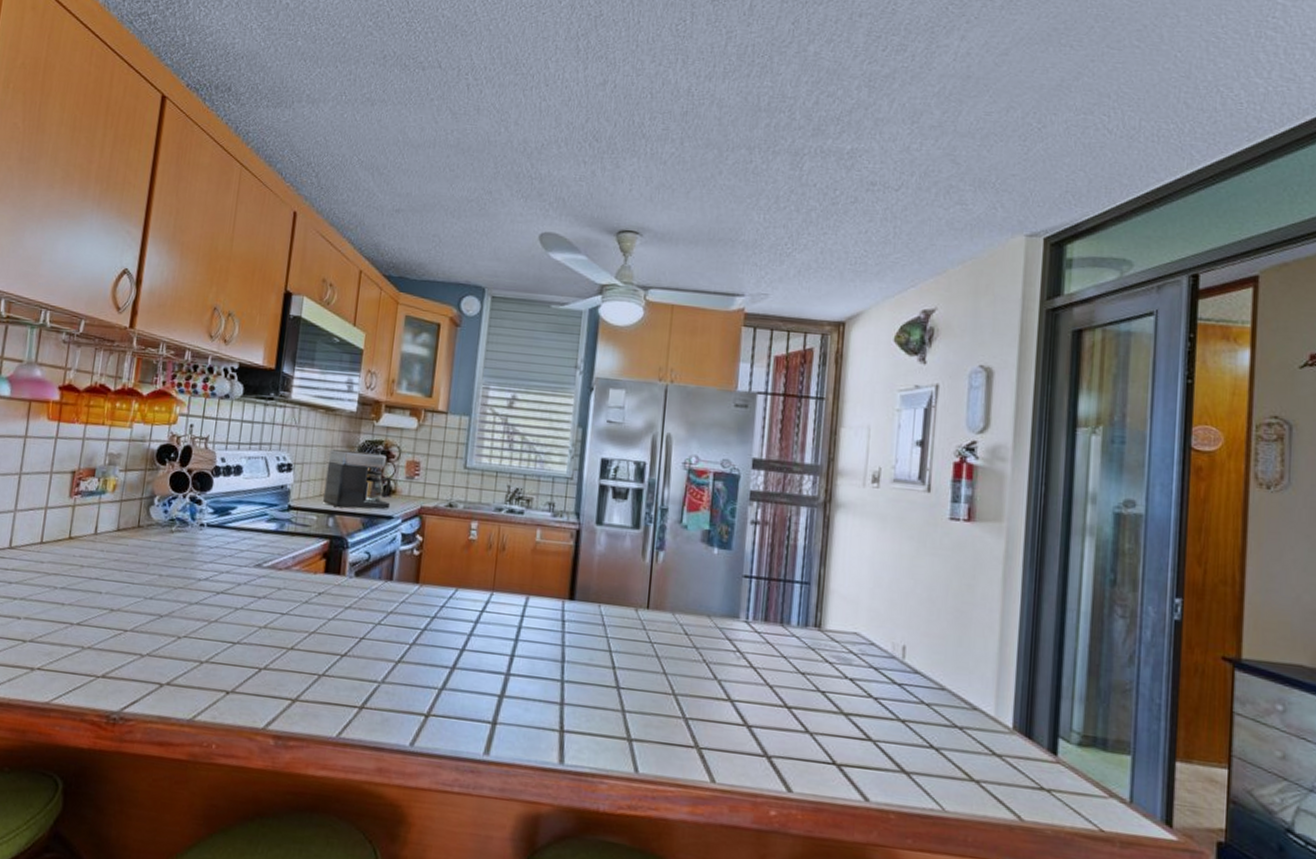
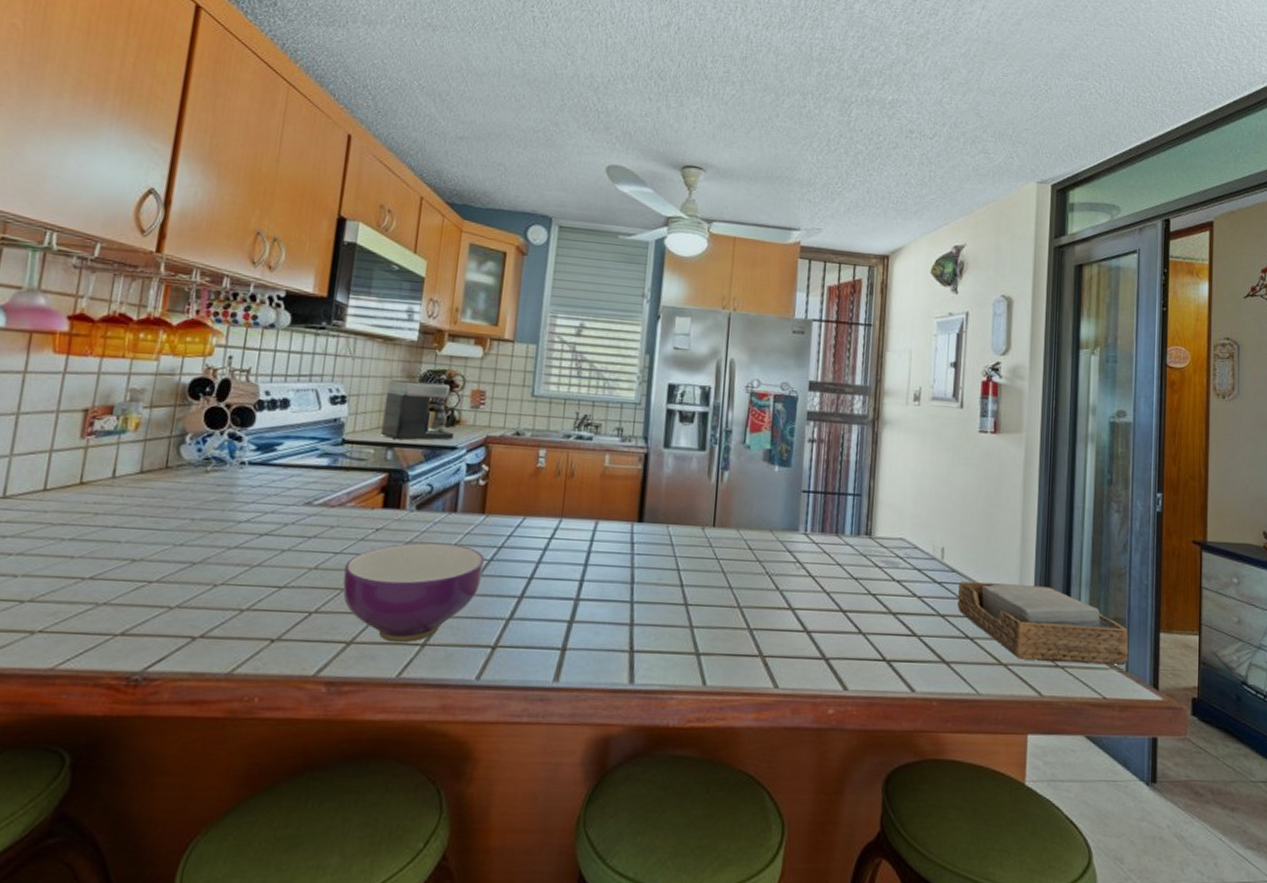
bowl: none [288,608,418,705] -> present [342,542,485,643]
napkin holder: none [921,685,1135,796] -> present [958,582,1129,666]

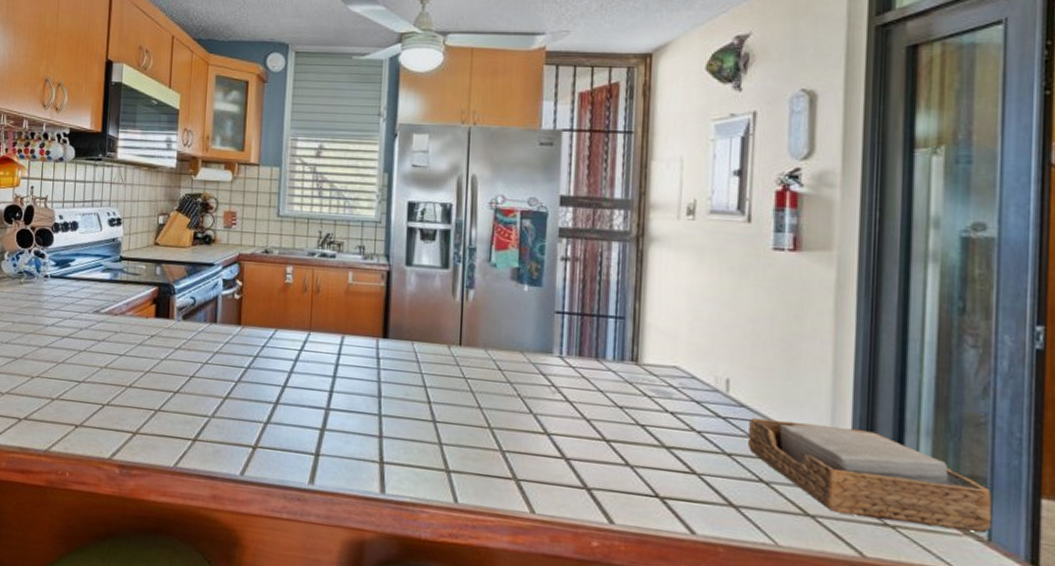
bowl: present [342,542,485,643] -> none [127,349,243,437]
coffee maker: present [381,379,456,441] -> none [150,203,211,258]

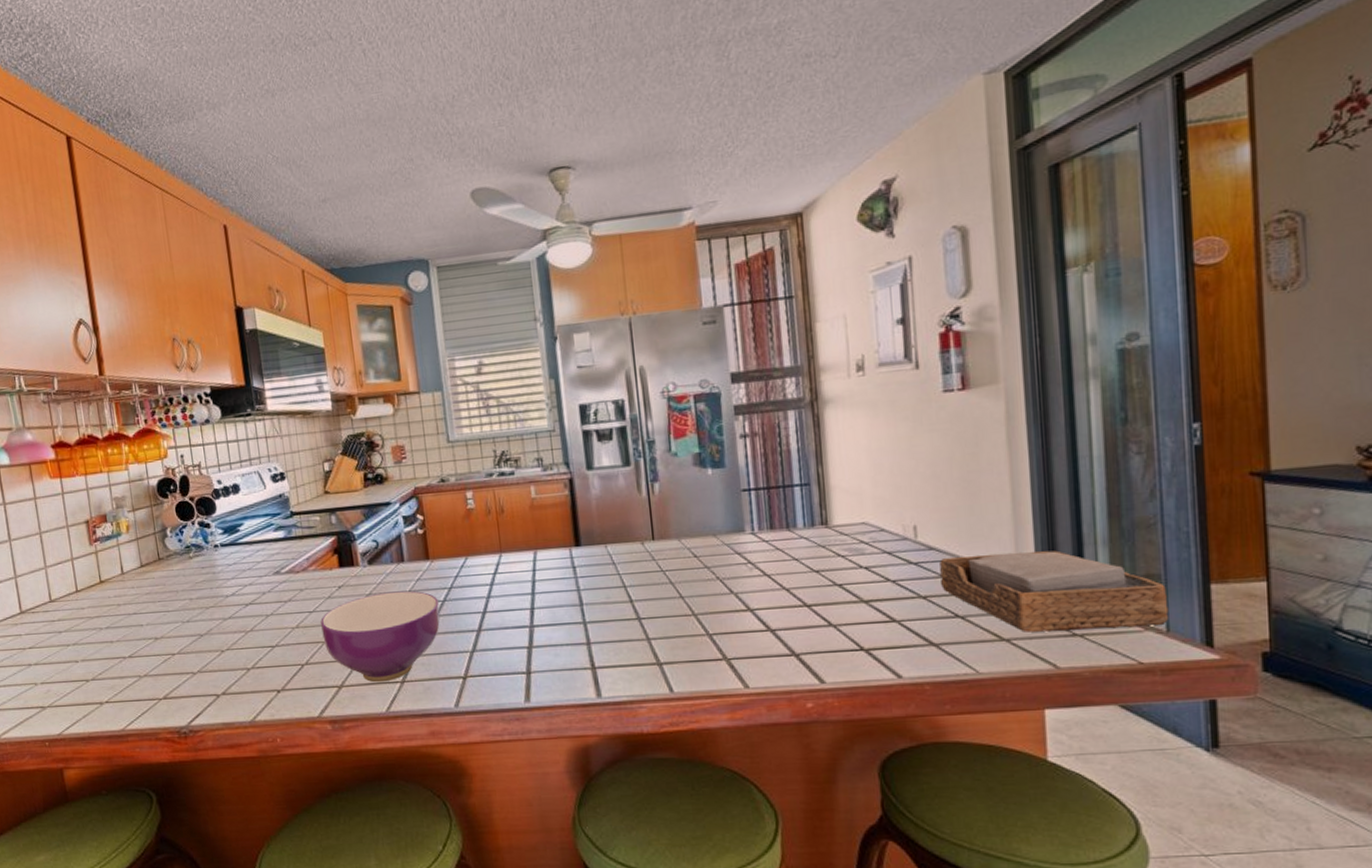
bowl: none [127,349,243,437] -> present [320,590,440,683]

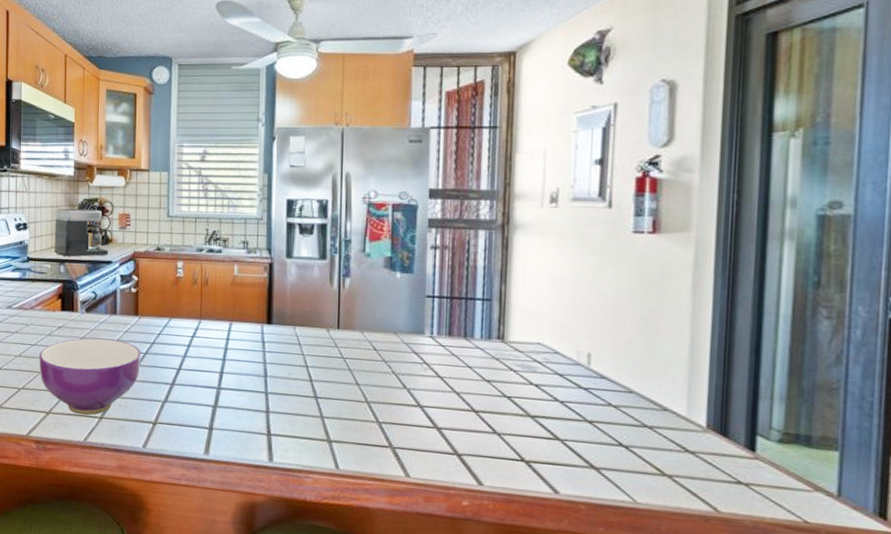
coffee maker: none [316,445,386,505] -> present [54,208,109,257]
napkin holder: present [940,550,1169,633] -> none [609,388,843,490]

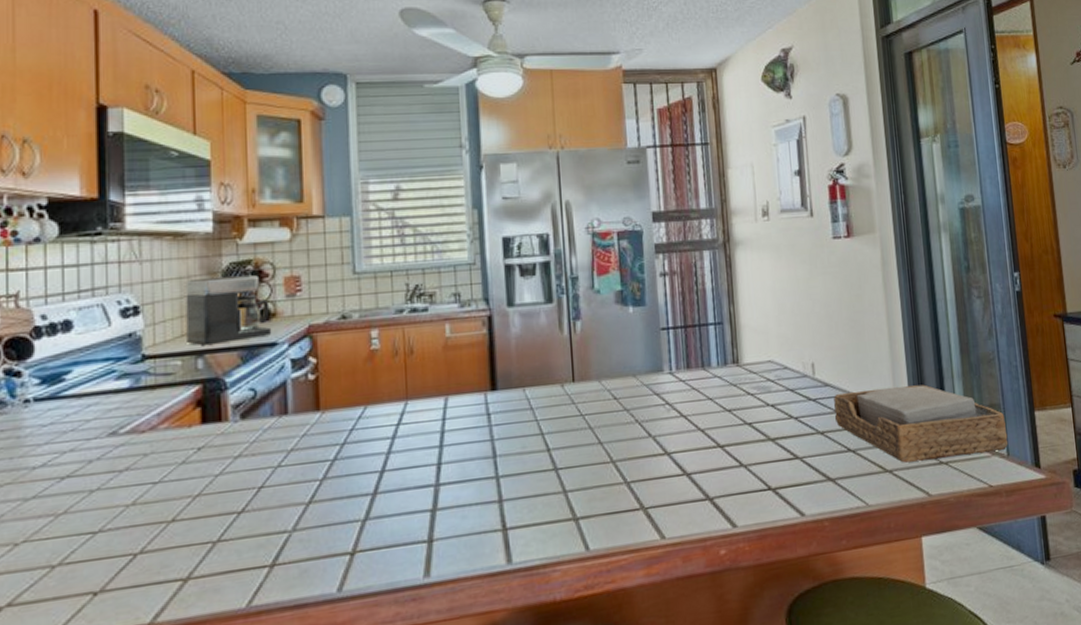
bowl: present [39,338,141,416] -> none [168,449,328,570]
napkin holder: none [609,388,843,490] -> present [834,384,1009,463]

